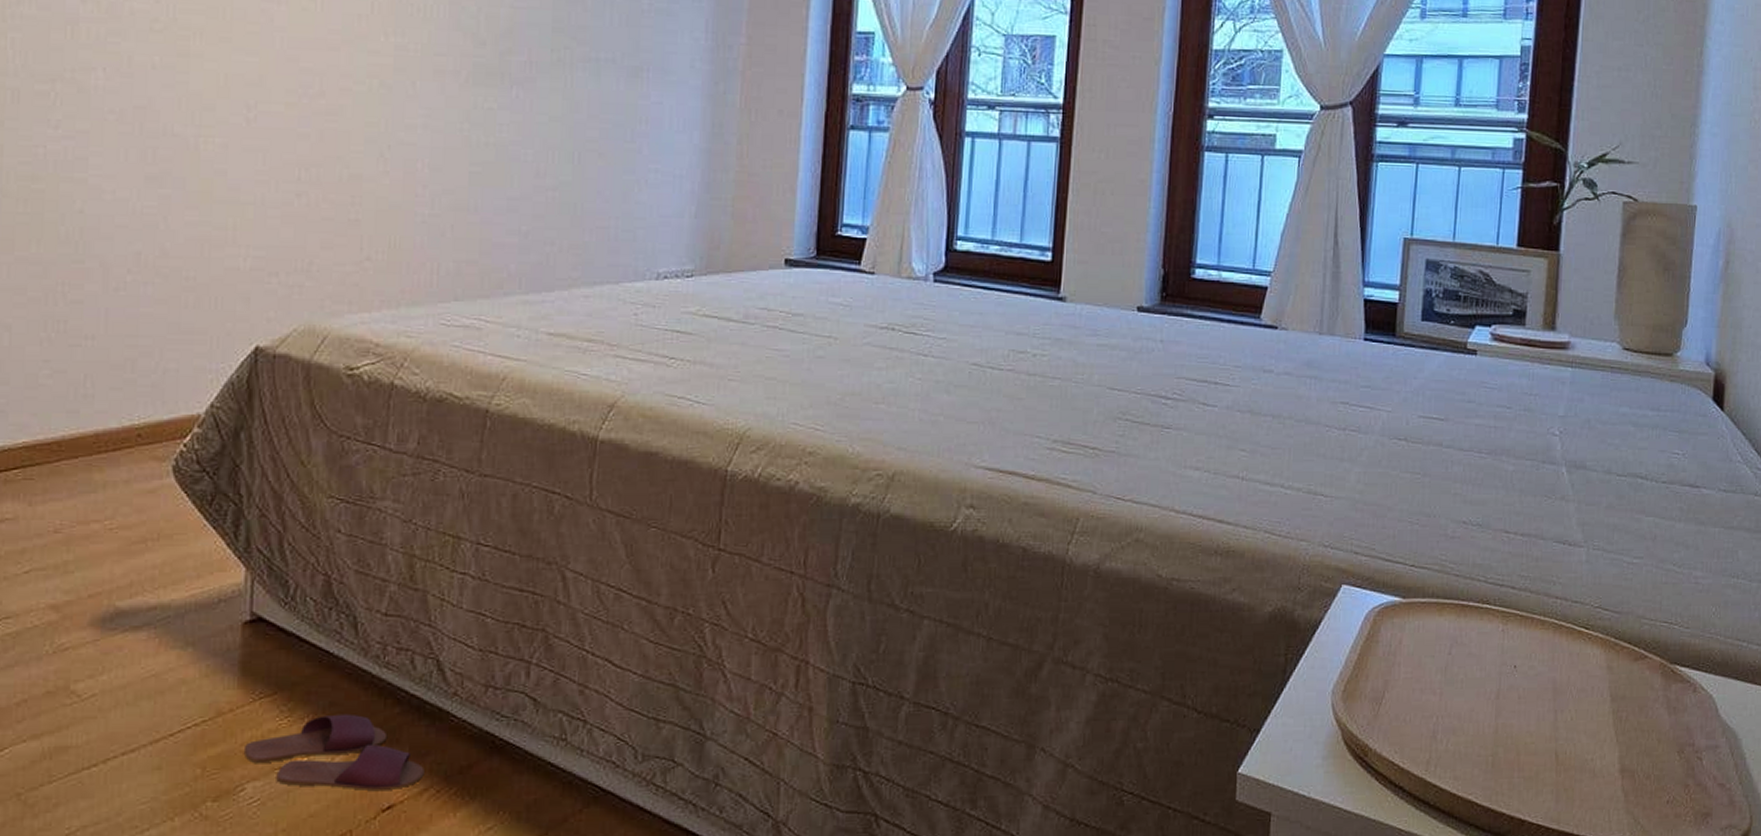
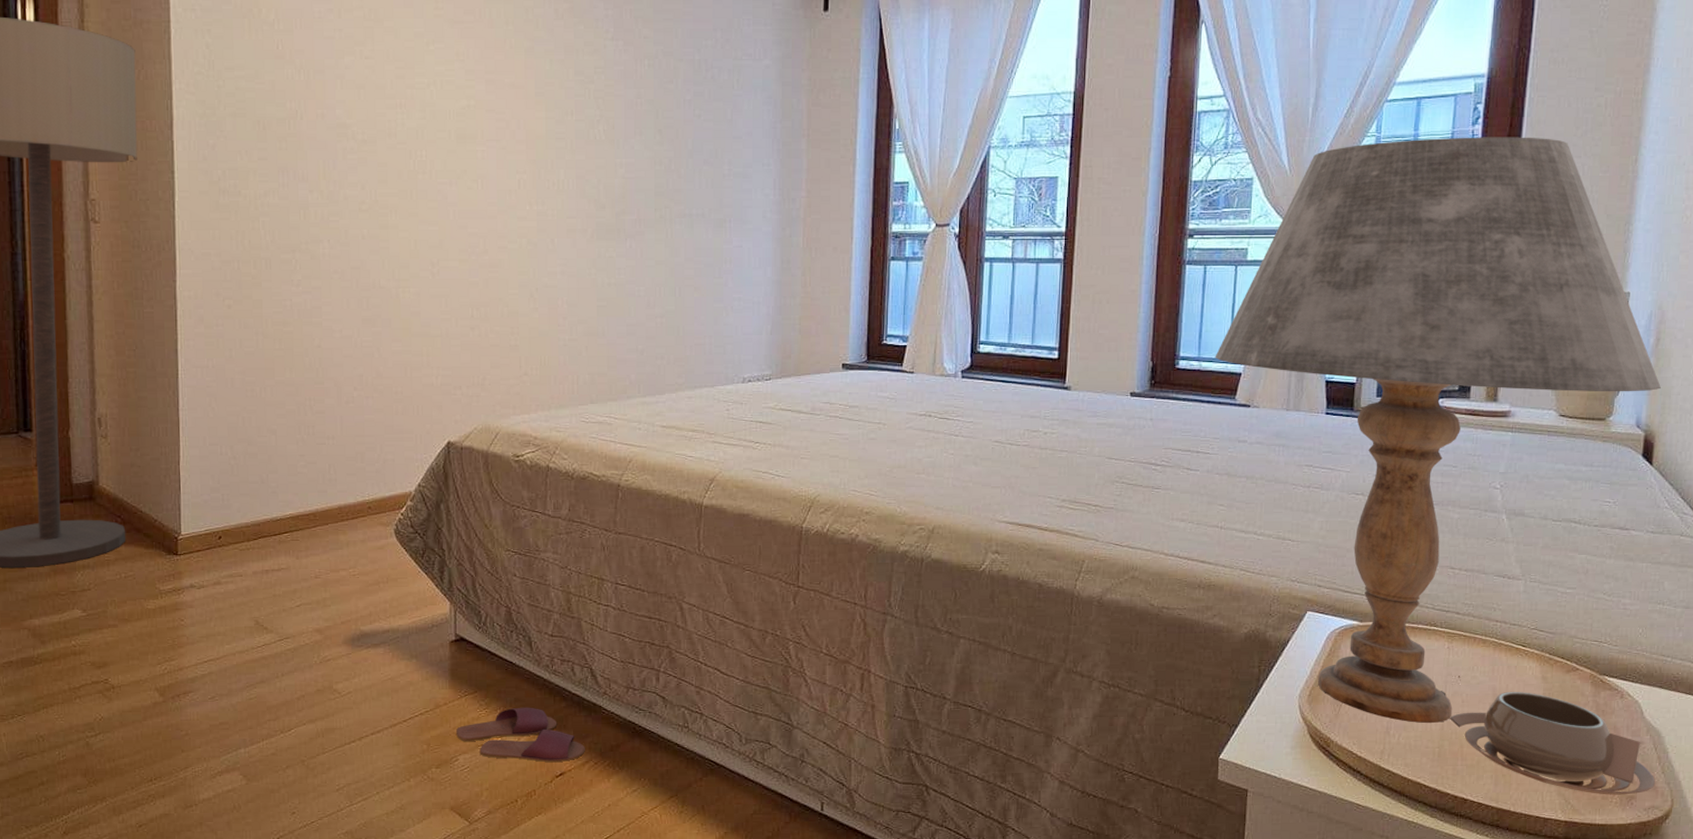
table lamp: none [1237,14,1731,726] -> present [1215,137,1661,724]
cup: none [1504,684,1733,812] -> present [1449,691,1656,795]

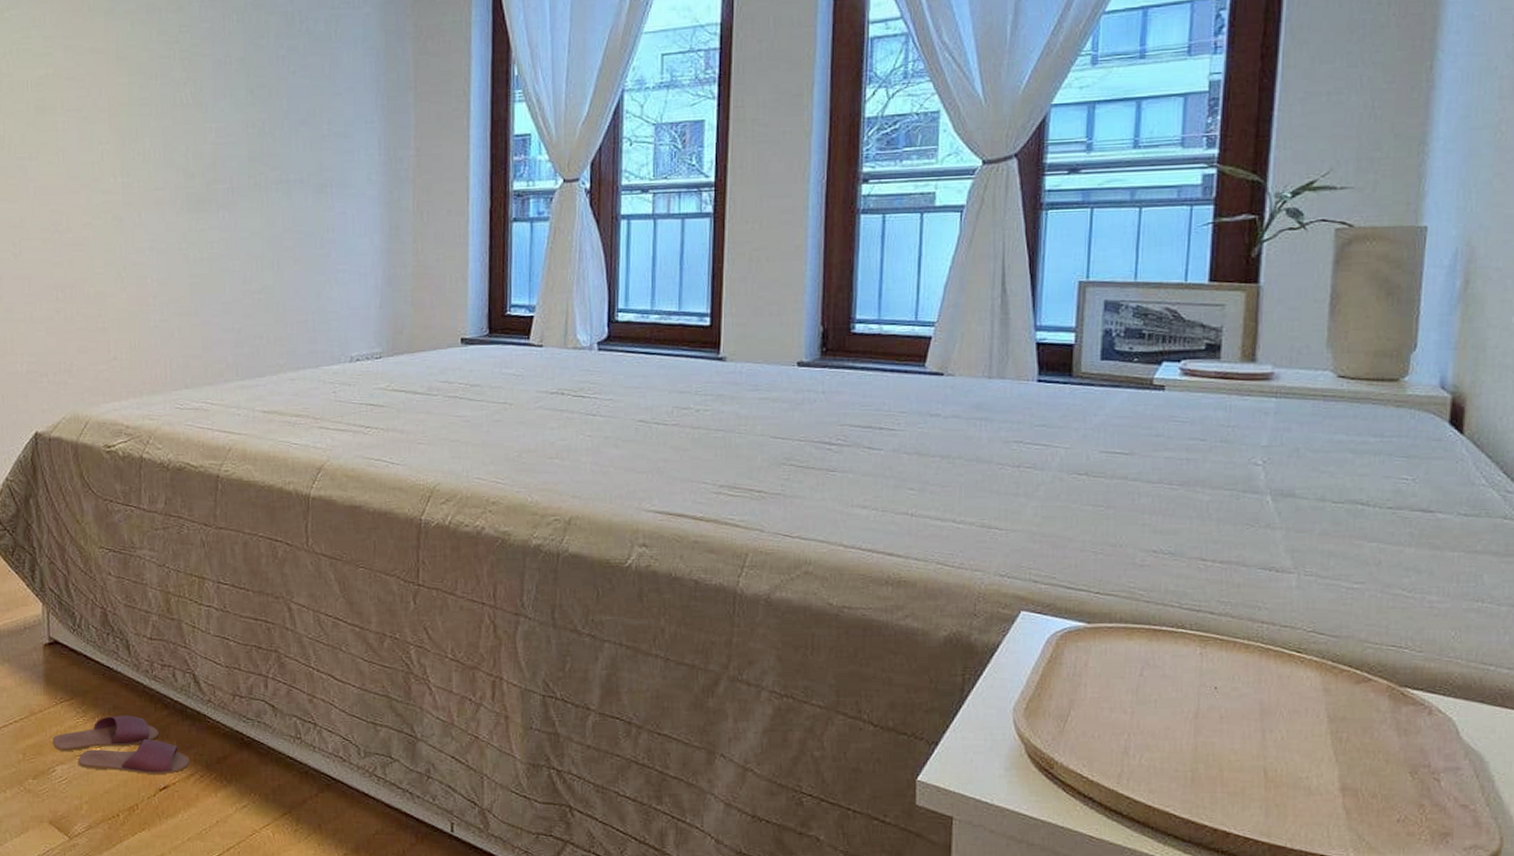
table lamp: present [1215,137,1661,724] -> none [898,46,1472,743]
cup: present [1449,691,1656,795] -> none [1204,705,1479,831]

